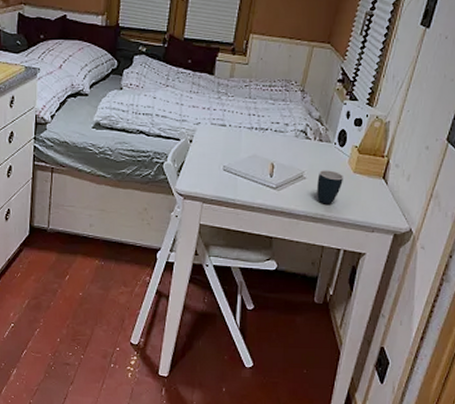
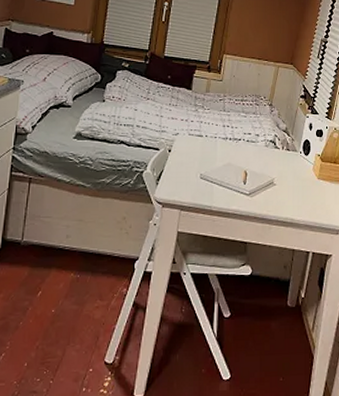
mug: present [317,170,344,204] -> none [286,177,310,209]

